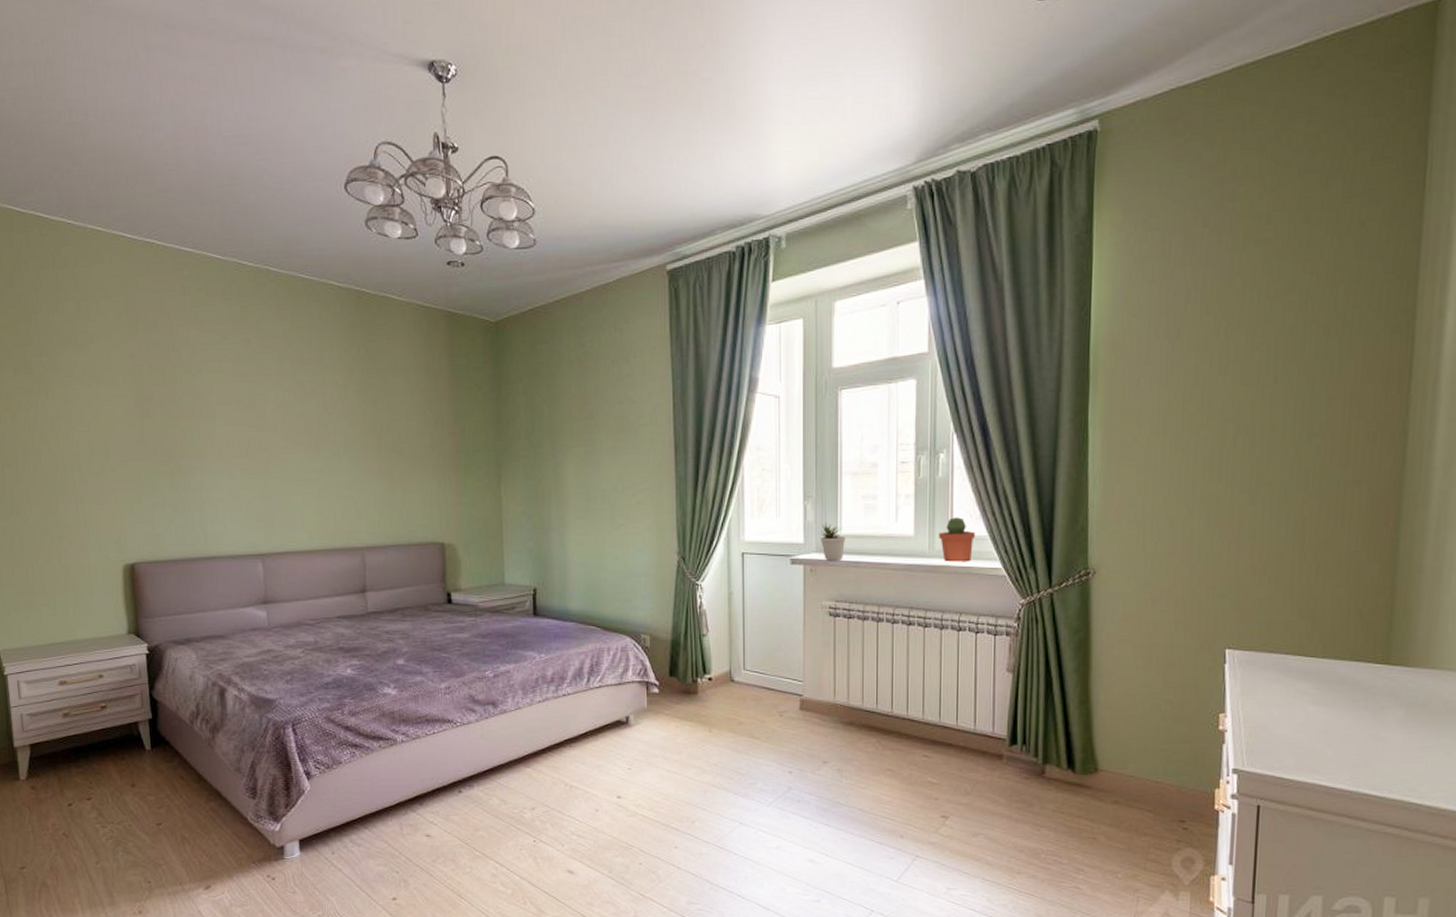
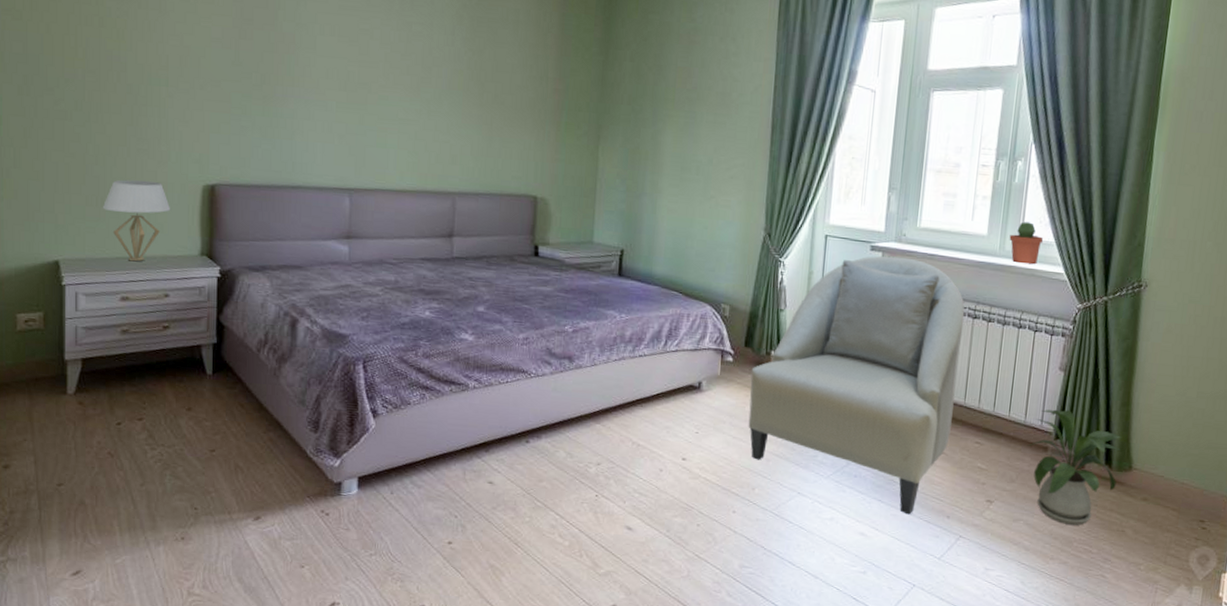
table lamp: none [33,566,96,646] -> present [102,179,171,262]
armchair: none [679,568,898,837] -> present [748,255,965,515]
potted plant: present [820,522,845,561] -> none [900,214,924,252]
house plant: none [980,714,1085,836] -> present [1027,409,1122,526]

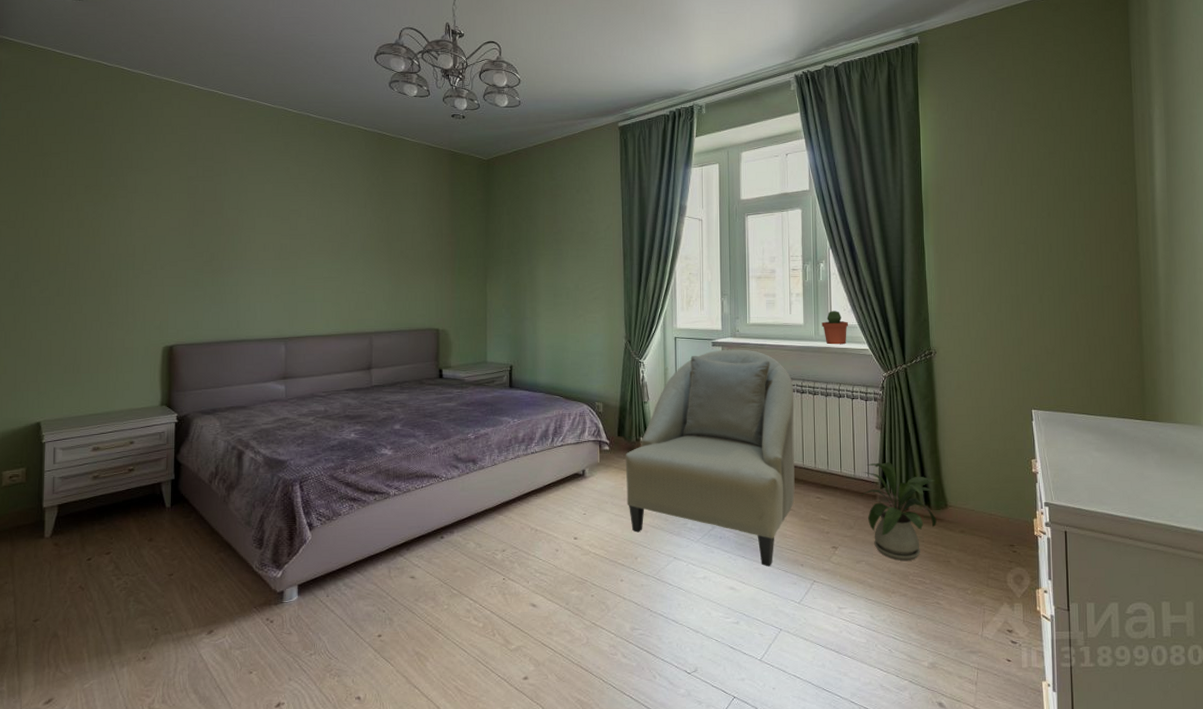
table lamp: present [102,179,171,262] -> none [78,347,136,417]

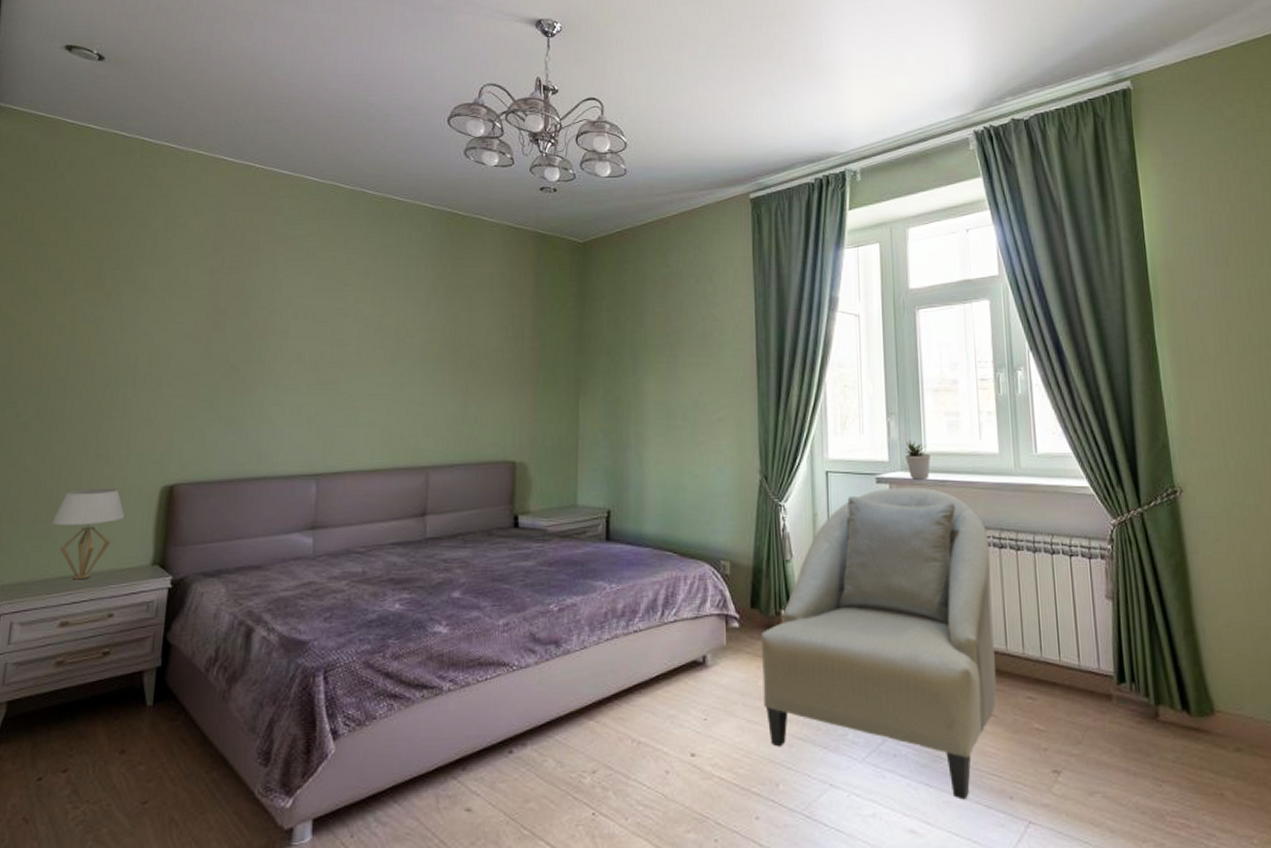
table lamp: none [78,347,136,417] -> present [51,487,125,580]
potted plant: none [733,314,753,344] -> present [904,439,931,480]
succulent plant: present [821,311,849,345] -> none [1023,434,1060,481]
house plant: present [859,462,937,561] -> none [1087,646,1201,793]

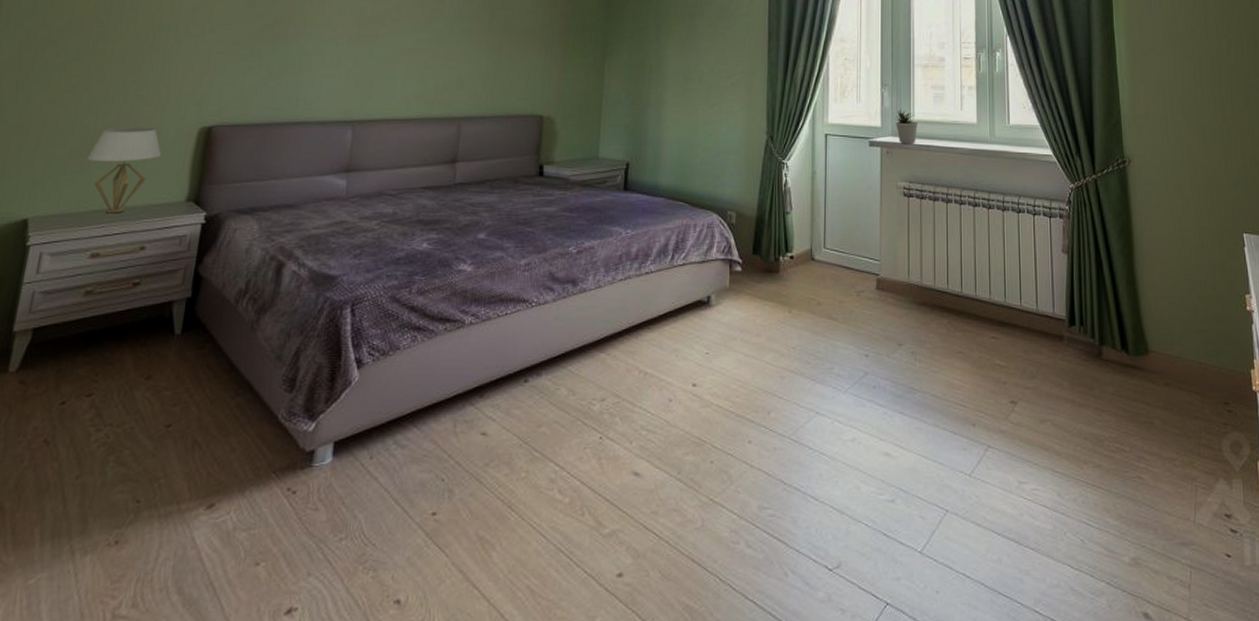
armchair: present [761,487,997,800] -> none [760,150,966,426]

